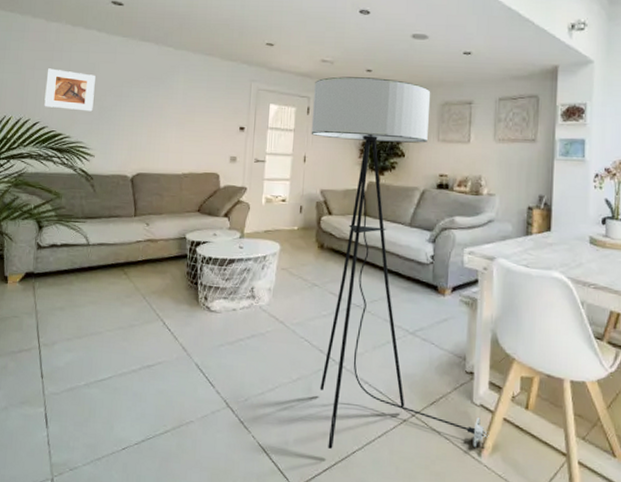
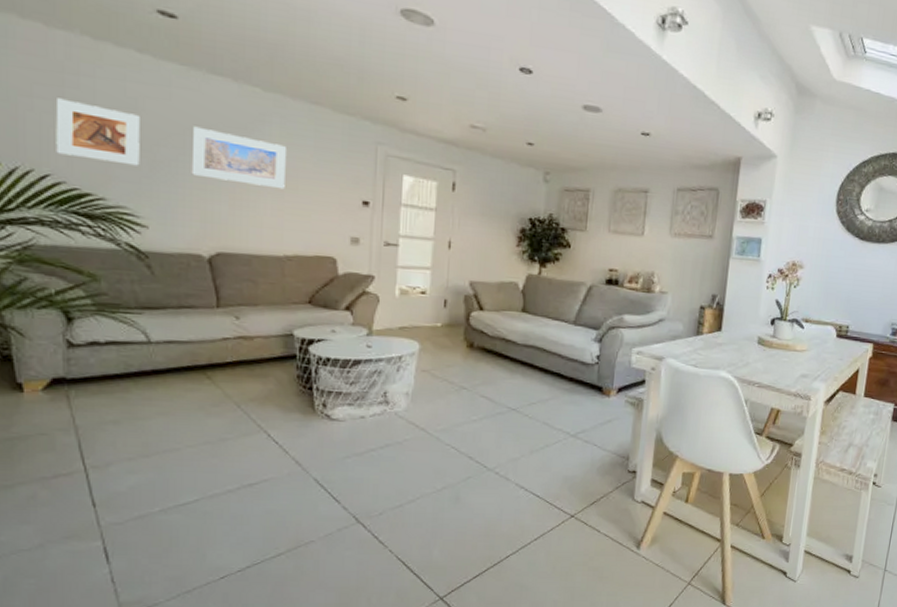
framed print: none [124,80,188,122] -> present [191,126,286,190]
floor lamp: present [311,76,489,449] -> none [457,147,649,555]

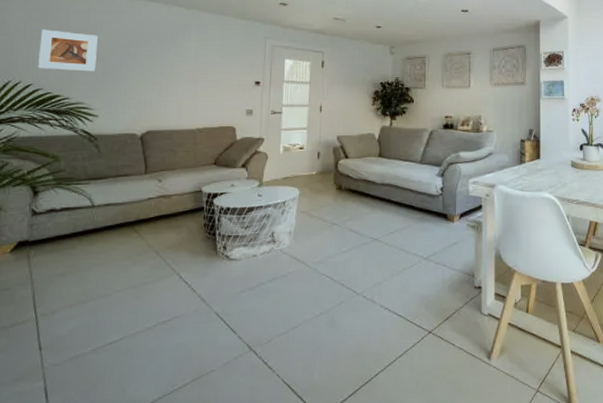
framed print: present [191,126,286,190] -> none [131,39,200,79]

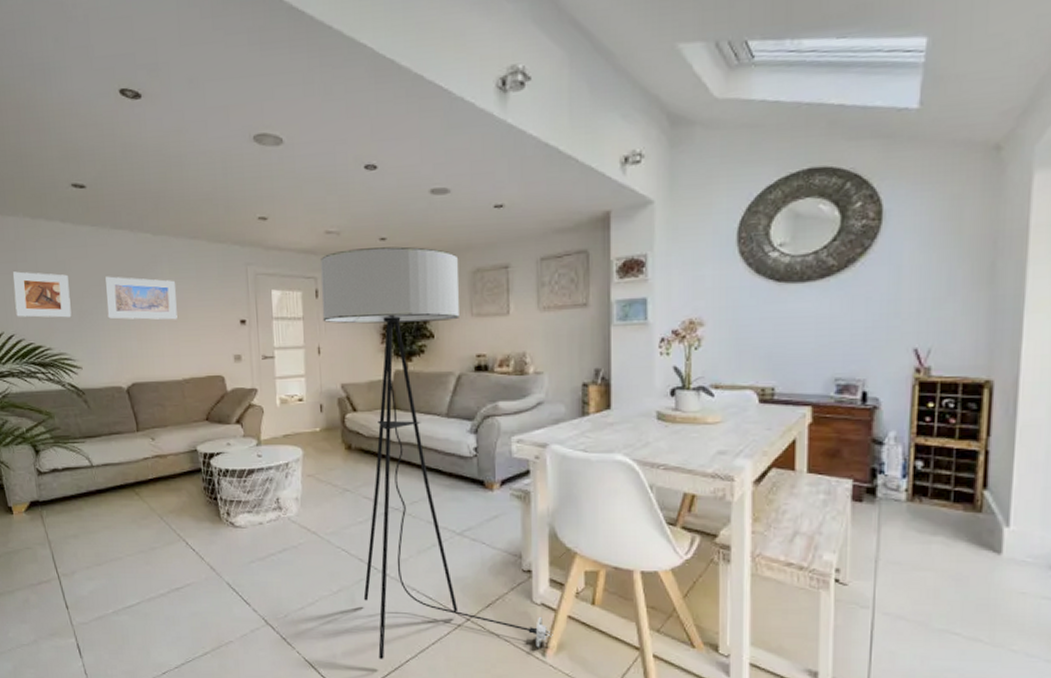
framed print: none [131,39,200,79] -> present [105,276,177,320]
floor lamp: none [326,33,497,375] -> present [321,246,553,659]

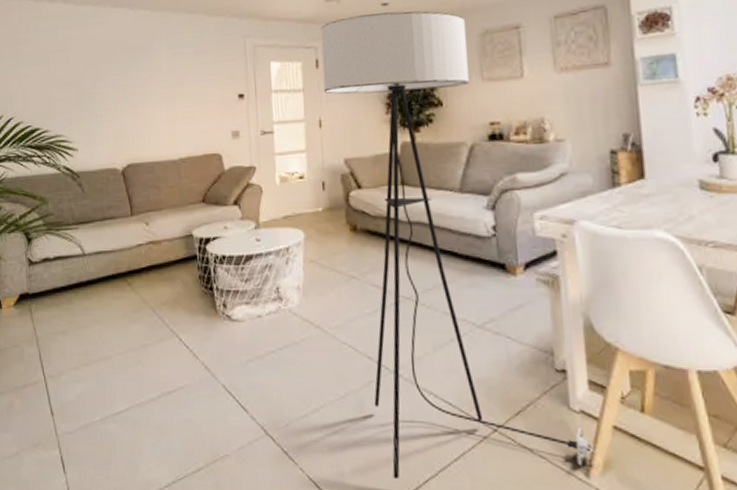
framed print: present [12,271,72,318] -> none [14,53,70,100]
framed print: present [105,276,177,320] -> none [104,54,175,98]

